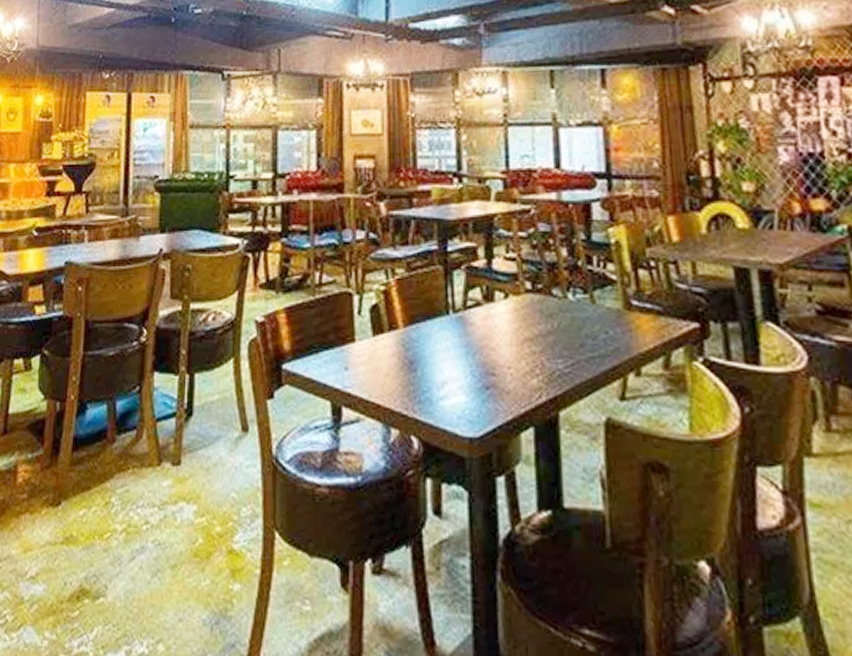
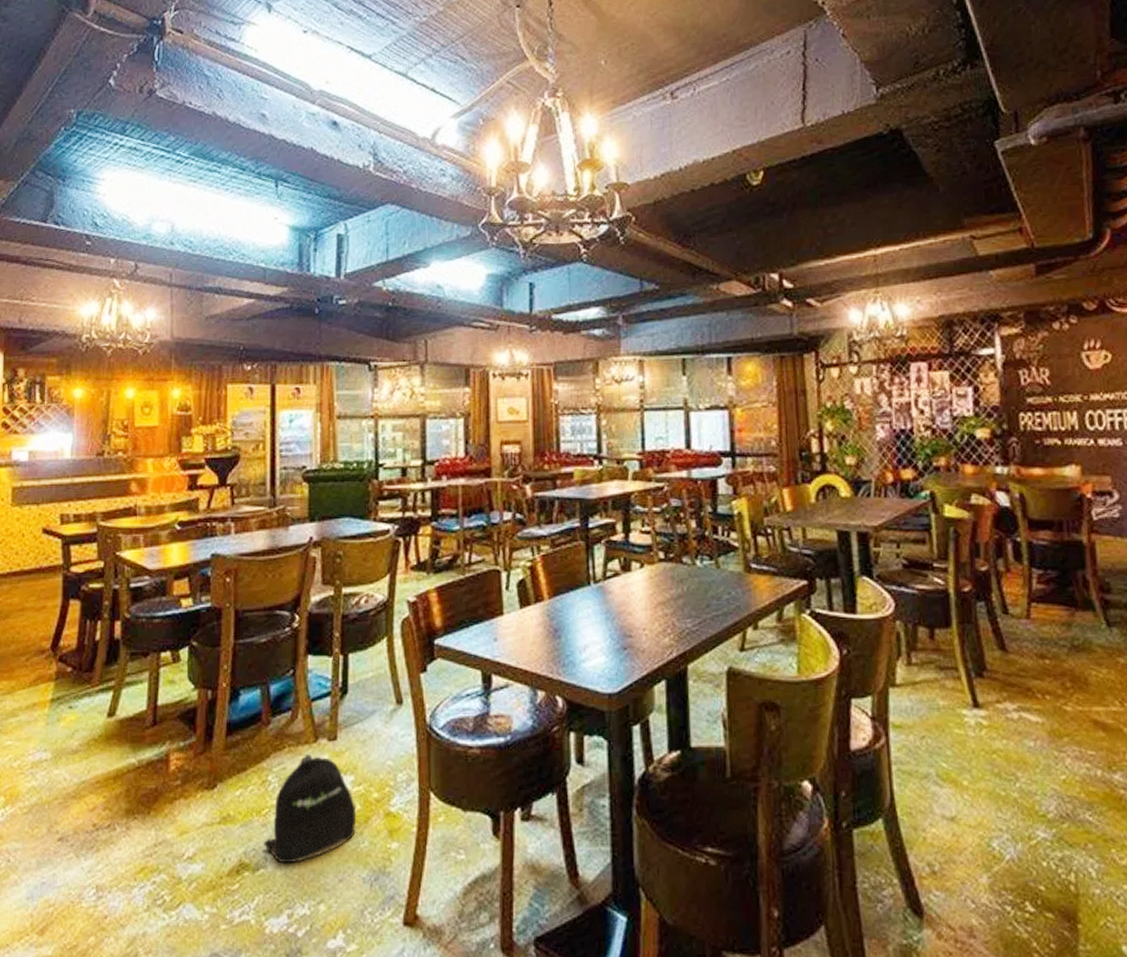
backpack: none [103,478,199,595] -> present [263,754,357,864]

